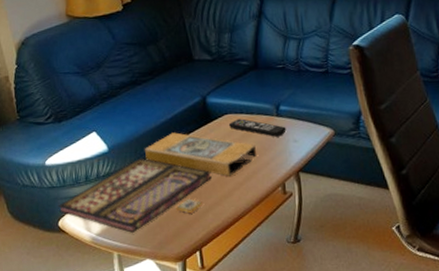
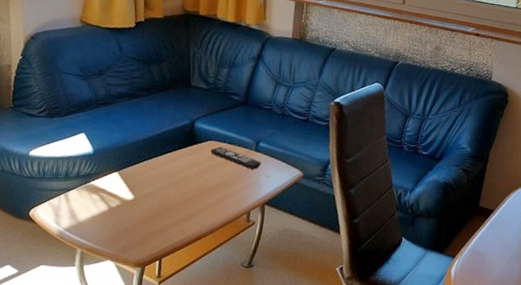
board game: present [58,132,257,233] -> none [32,147,231,233]

